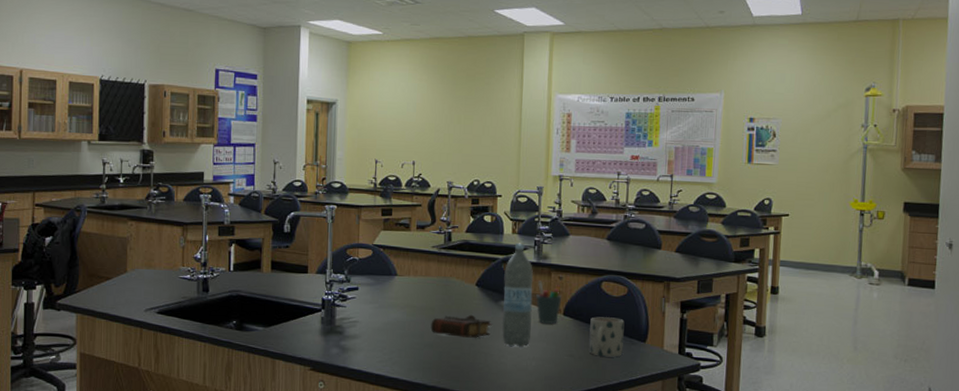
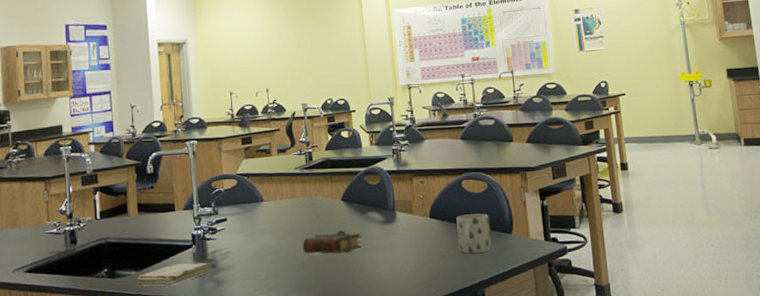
washcloth: none [263,325,339,346] -> present [136,262,212,287]
water bottle: present [501,243,534,348] -> none [367,153,401,257]
pen holder: present [536,280,562,324] -> none [401,187,426,229]

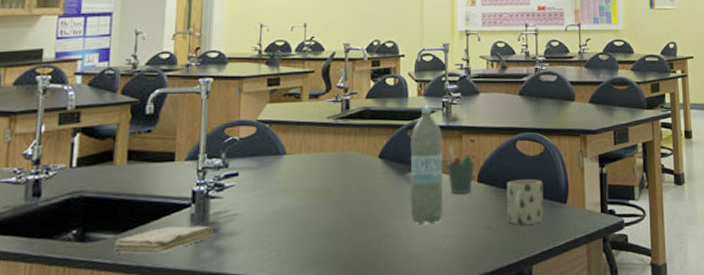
book: present [302,229,362,254] -> none [327,192,398,220]
water bottle: none [367,153,401,257] -> present [409,105,443,225]
pen holder: none [401,187,426,229] -> present [447,145,475,193]

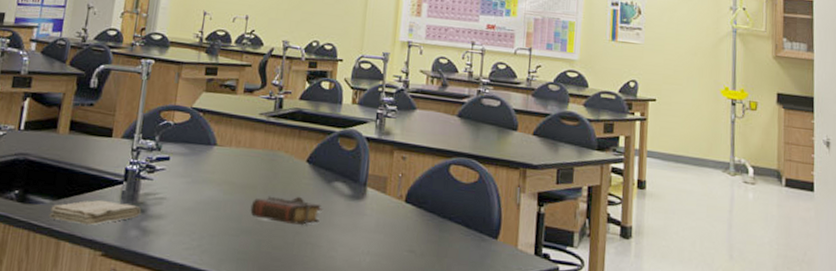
book: none [327,192,398,220] -> present [250,196,322,225]
water bottle: present [409,105,443,225] -> none [333,114,373,239]
pen holder: present [447,145,475,193] -> none [374,160,405,212]
mug: present [507,179,543,225] -> none [432,206,475,256]

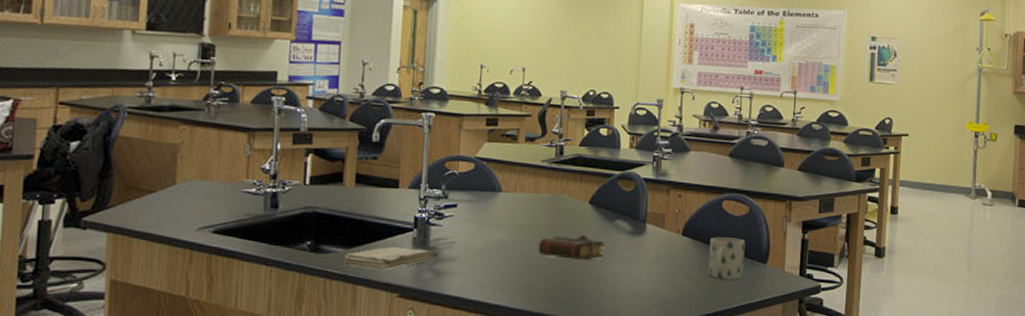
mug: none [432,206,475,256] -> present [708,237,746,280]

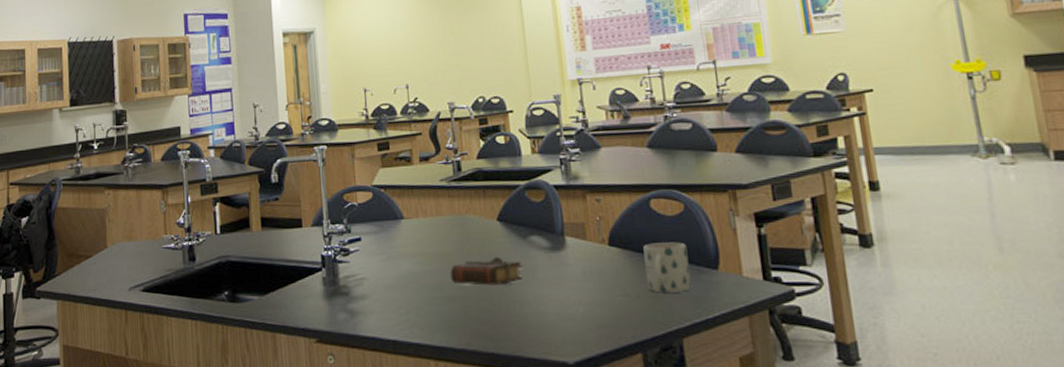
washcloth: present [343,246,433,270] -> none [259,288,344,315]

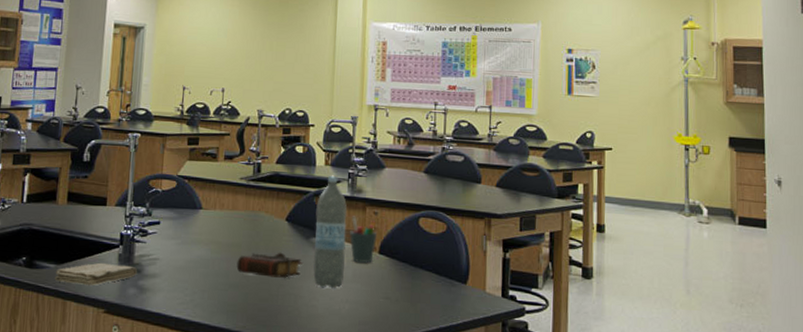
washcloth: none [259,288,344,315] -> present [54,262,137,285]
water bottle: none [529,163,573,292] -> present [313,175,347,289]
pen holder: none [571,206,604,258] -> present [350,216,378,263]
mug: present [643,242,691,293] -> none [406,255,444,300]

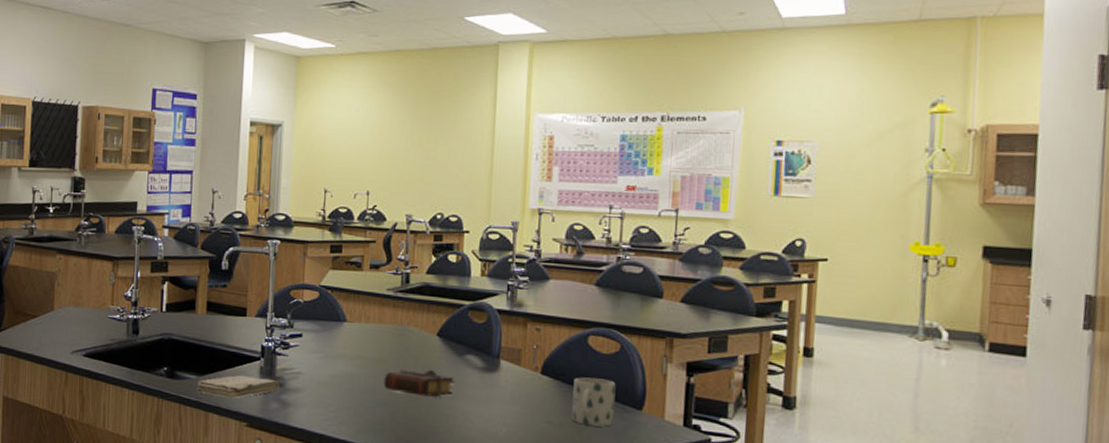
water bottle: present [313,175,347,289] -> none [467,287,506,411]
pen holder: present [350,216,378,263] -> none [508,332,540,384]
mug: none [406,255,444,300] -> present [571,377,616,427]

